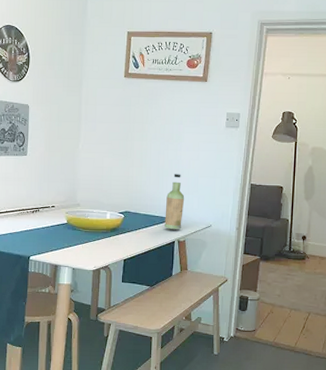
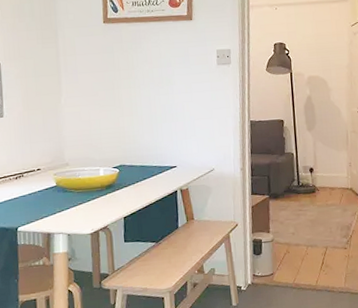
bottle: present [163,174,185,229] -> none [163,119,183,178]

